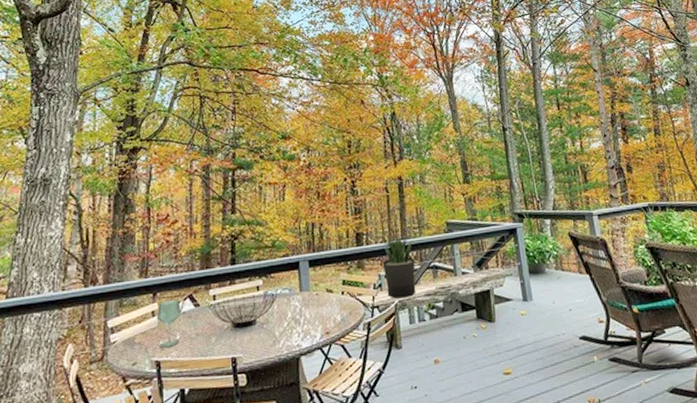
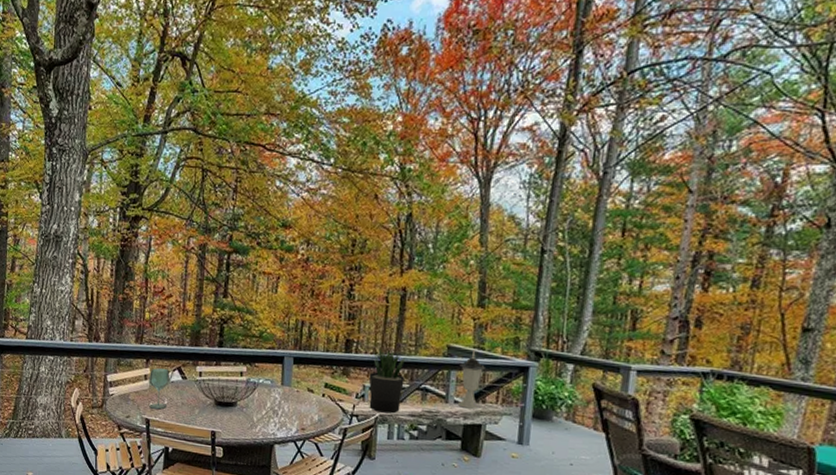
lantern: none [459,221,485,278] -> present [458,349,486,410]

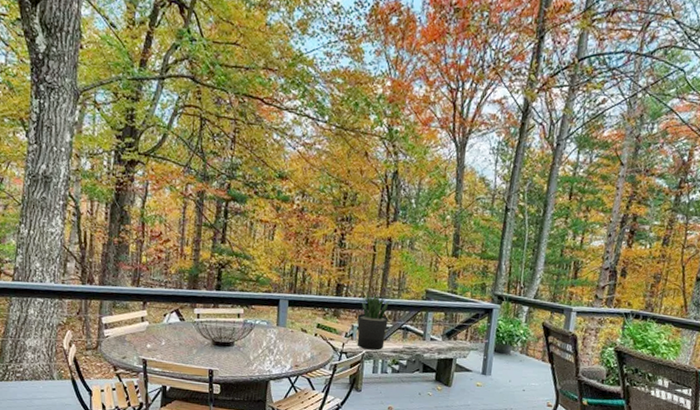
wine glass: present [148,367,170,410] -> none [145,310,168,350]
lantern: present [458,349,486,410] -> none [434,293,458,346]

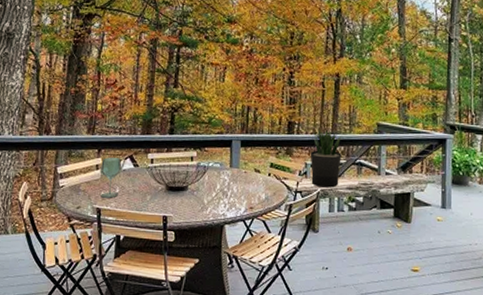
wine glass: none [145,310,168,350] -> present [99,157,122,198]

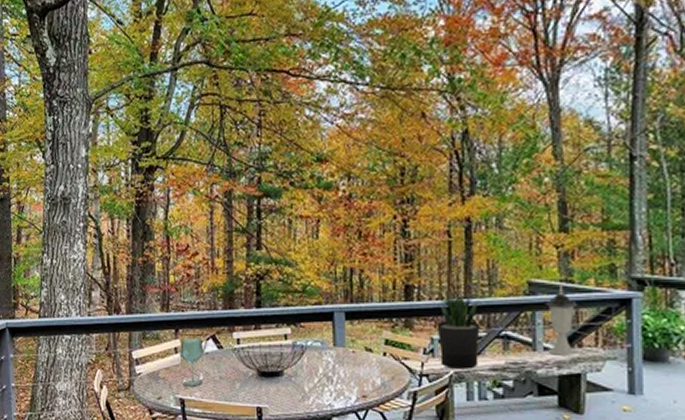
lantern: none [388,125,411,179] -> present [545,282,579,356]

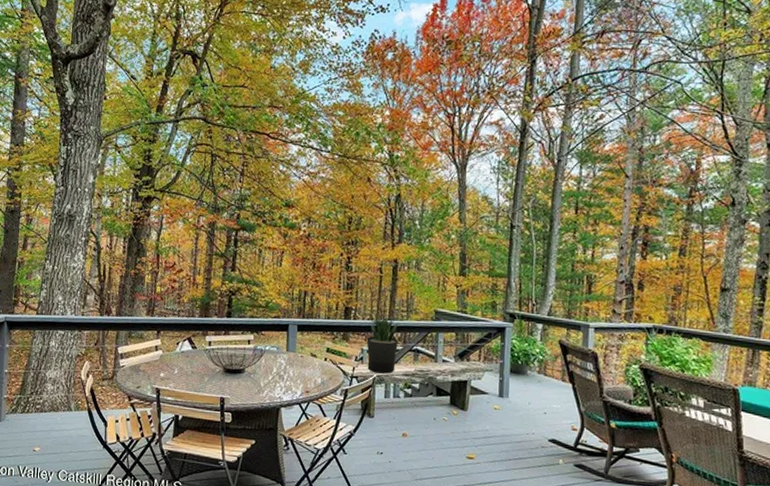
wine glass: present [179,337,204,387] -> none [159,338,181,379]
lantern: present [545,282,579,356] -> none [446,312,469,367]

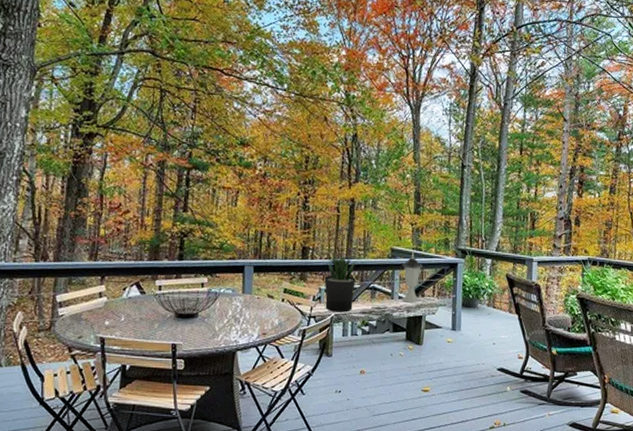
lantern: none [446,312,469,367] -> present [402,250,424,303]

